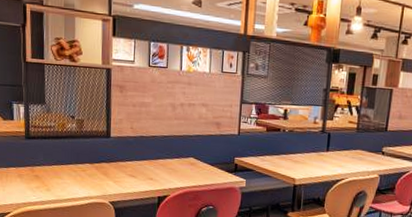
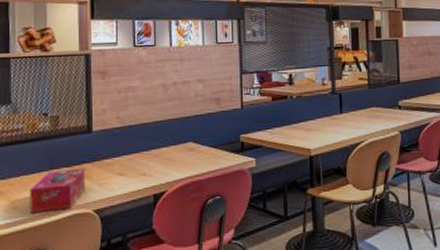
tissue box: none [59,165,104,198] -> present [29,168,85,214]

